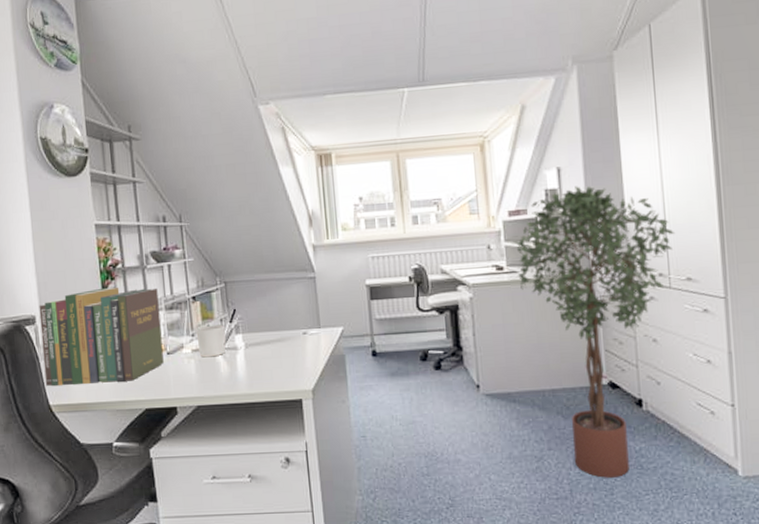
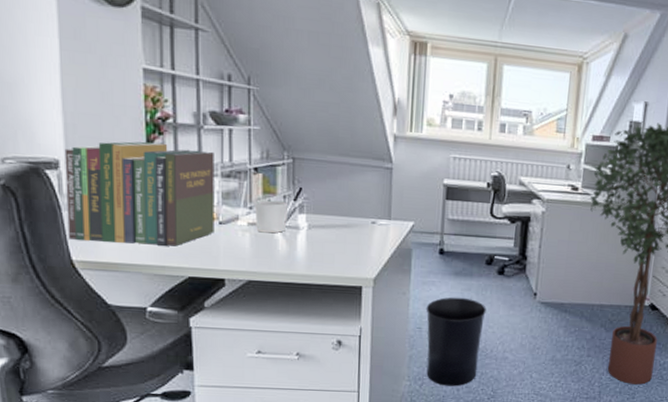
waste bin: none [367,398,431,498] -> present [426,297,486,386]

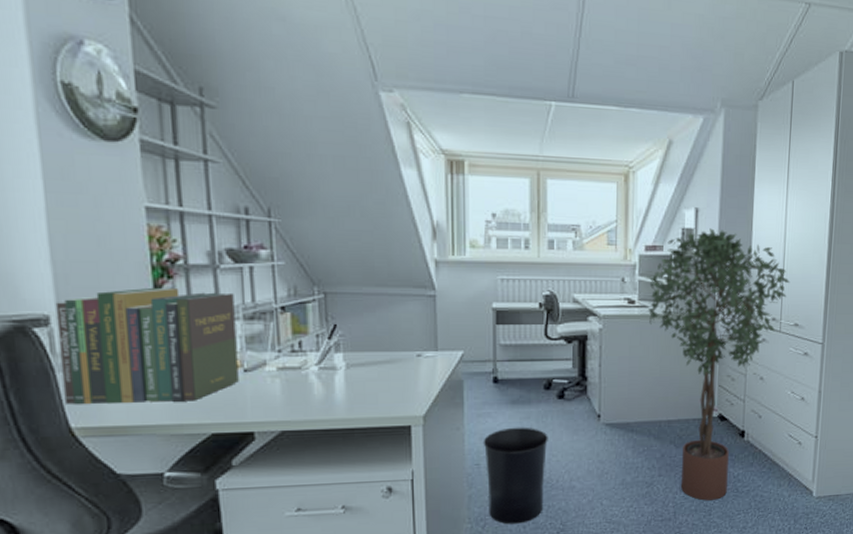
mug: present [255,200,288,234] -> none [284,340,322,377]

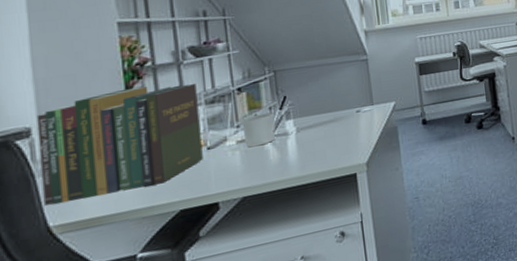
mug: none [284,340,322,377] -> present [241,112,276,148]
waste bin: present [483,427,548,524] -> none [419,157,477,248]

